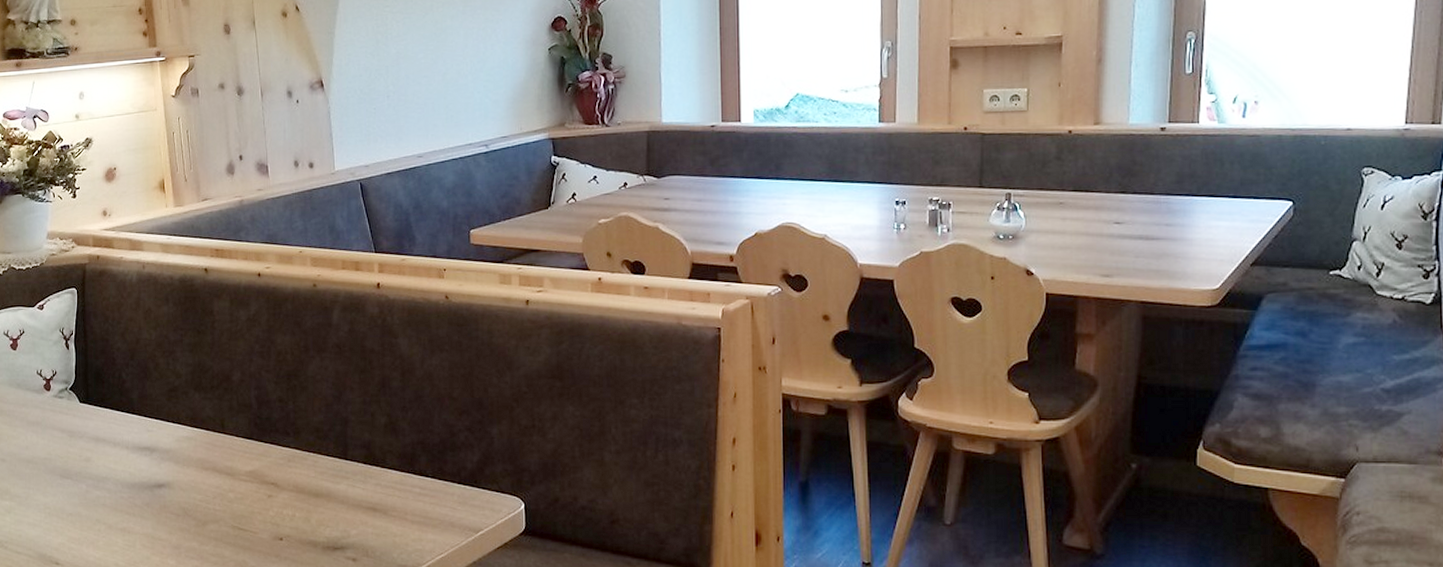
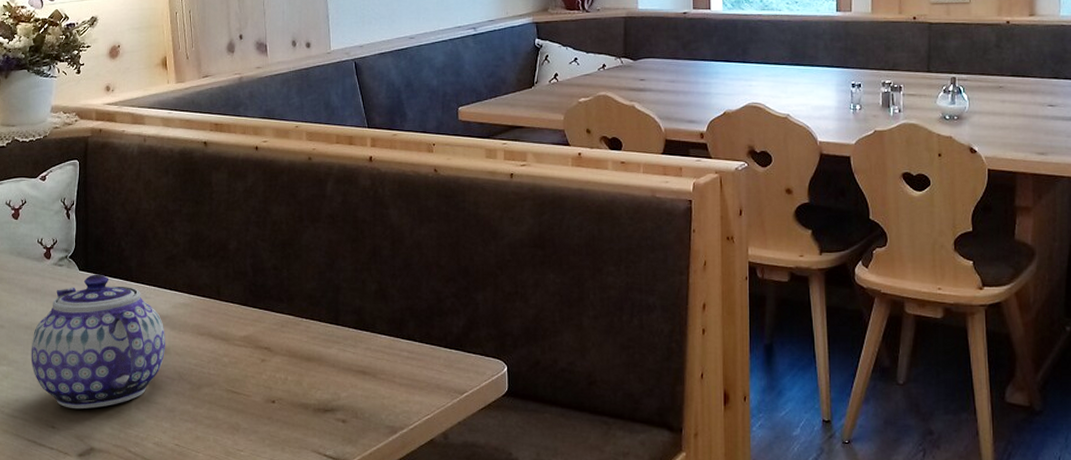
teapot: none [33,406,170,545] -> present [31,274,166,409]

